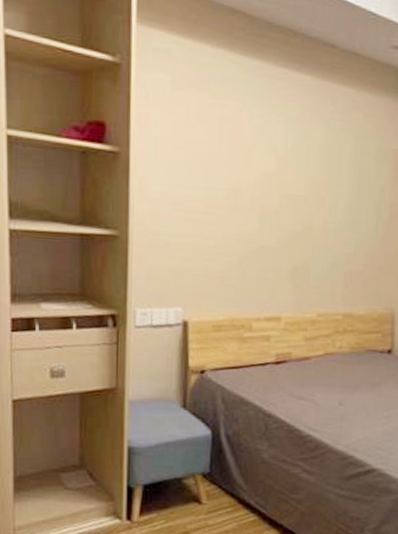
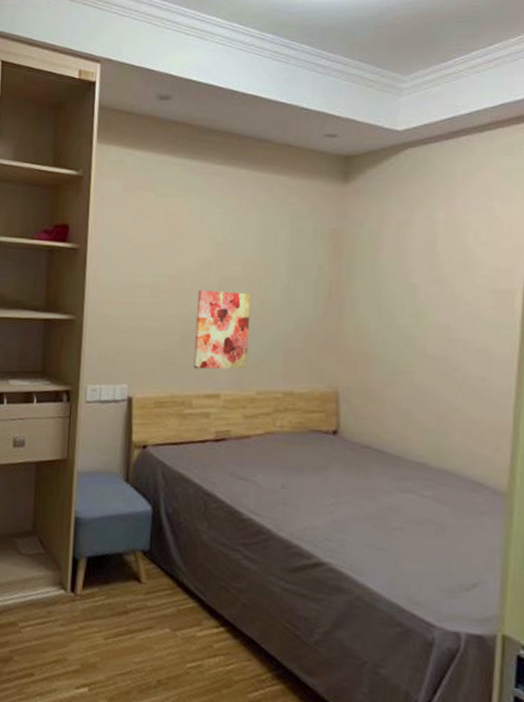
wall art: none [252,207,314,292] -> present [192,289,251,370]

